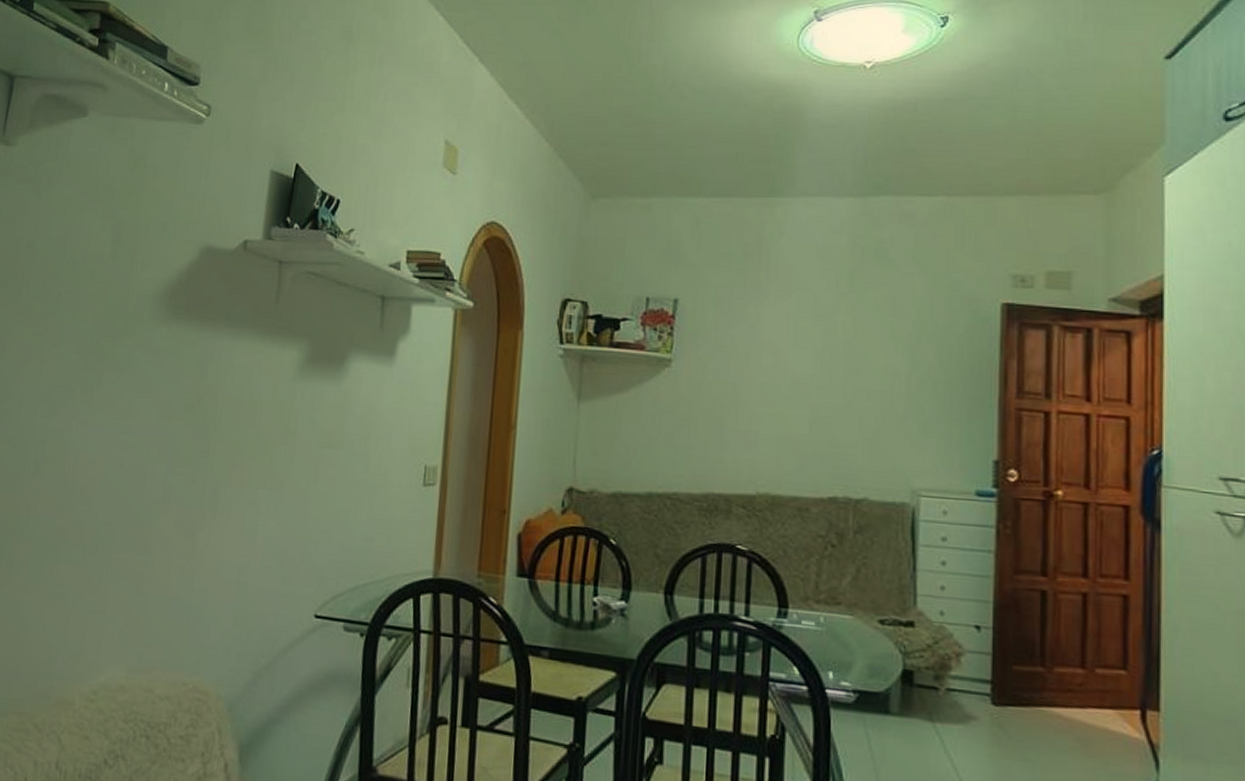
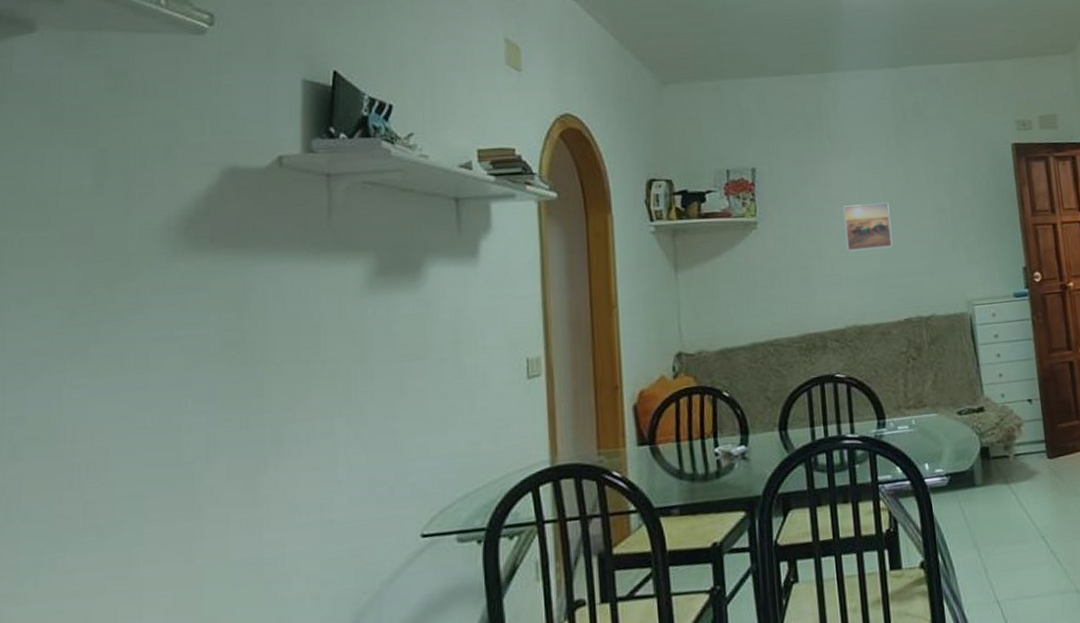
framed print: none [771,354,829,411] -> present [843,202,893,252]

